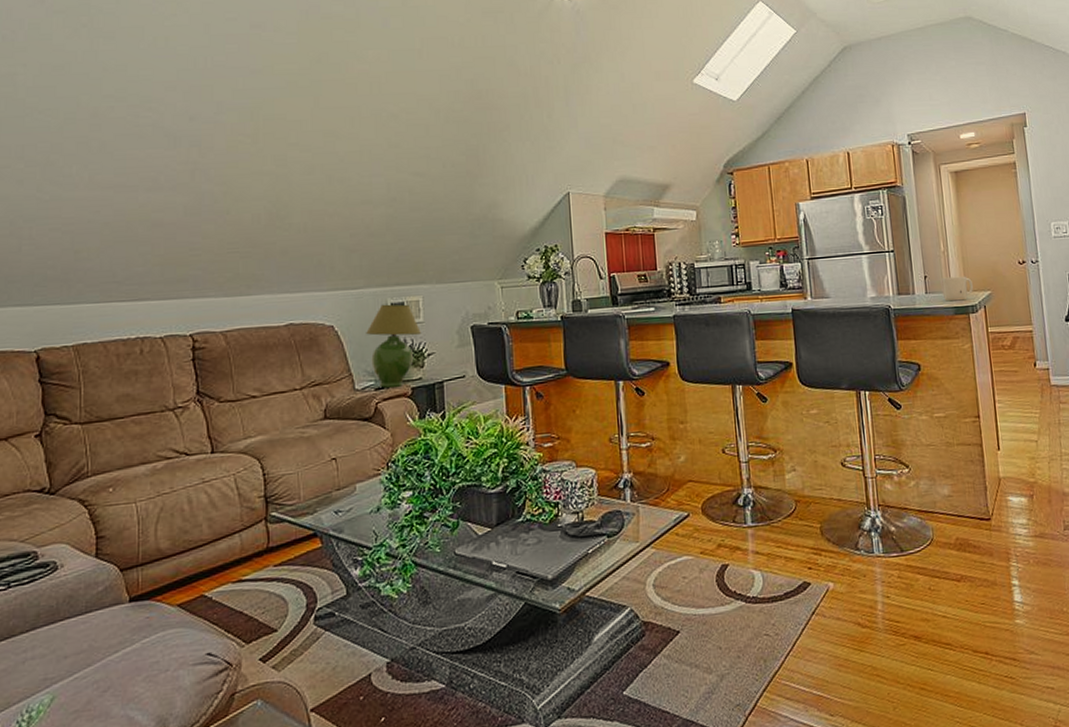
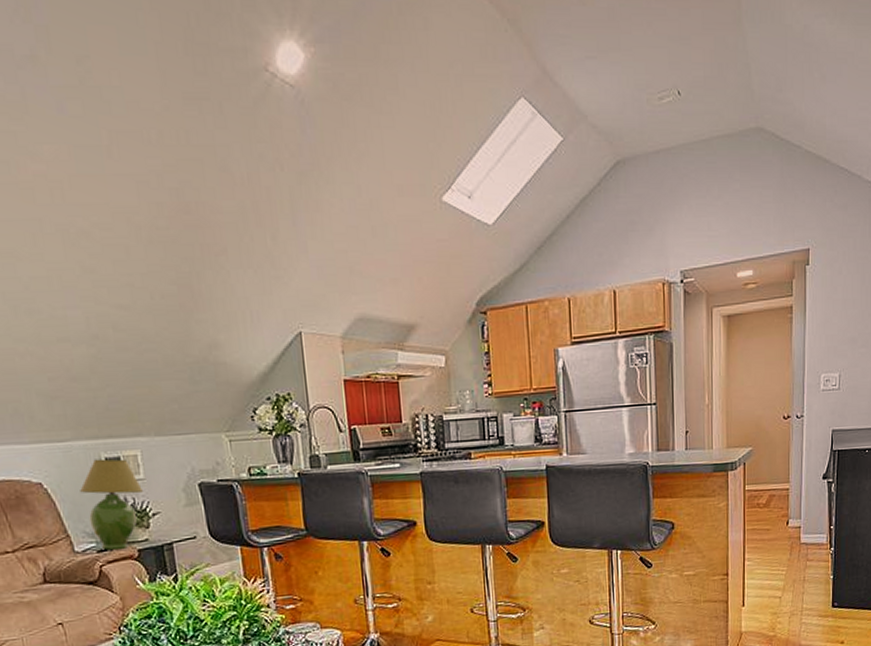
mug: present [941,276,974,301] -> none [703,431,736,458]

